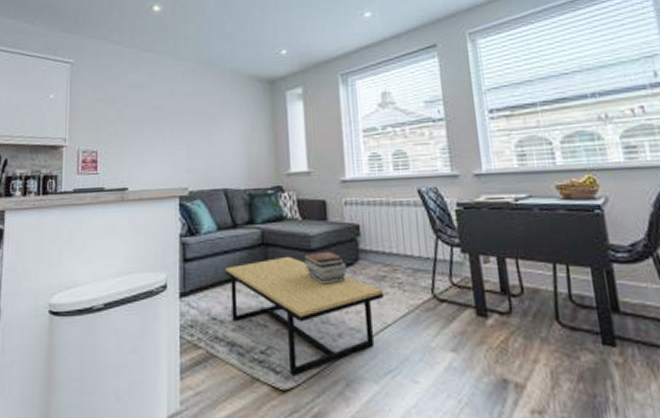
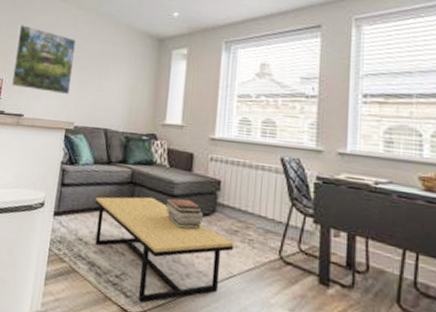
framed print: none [107,86,177,158] -> present [11,25,76,95]

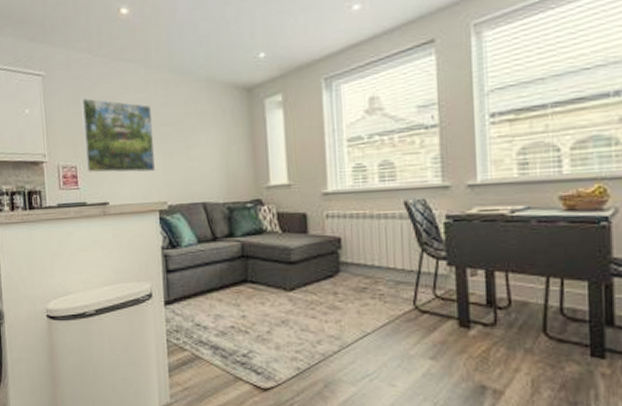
coffee table: present [95,196,235,303] -> none [207,268,365,377]
book stack: present [165,196,204,230] -> none [283,262,327,295]

